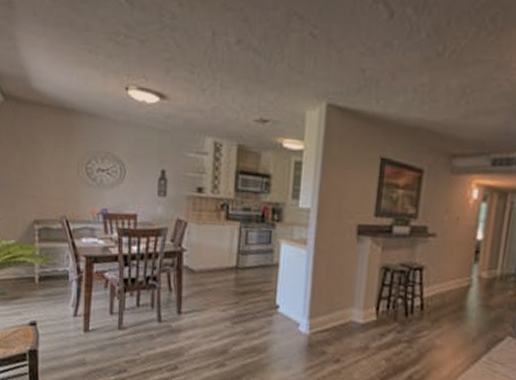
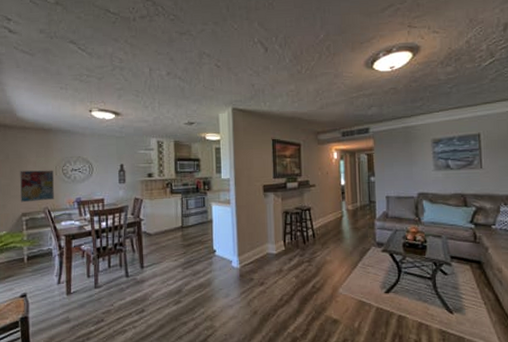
wall art: none [32,163,76,208] -> present [20,170,54,203]

